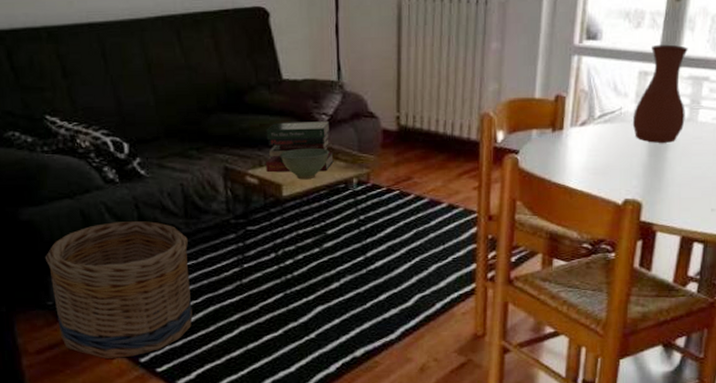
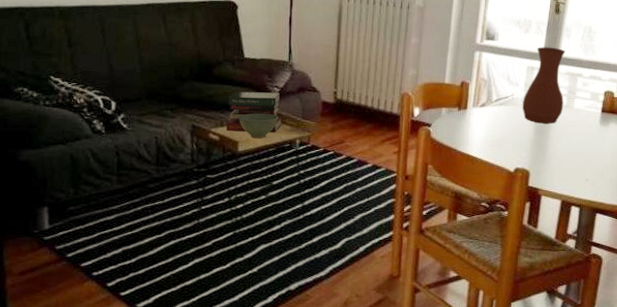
basket: present [45,220,193,358] -> none [36,165,157,282]

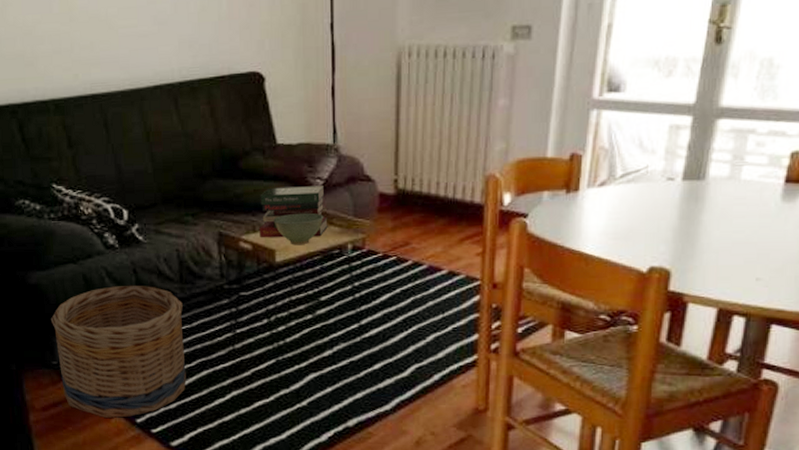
basket: none [36,165,157,282] -> present [50,285,186,418]
vase: present [522,46,566,124] -> none [660,94,730,204]

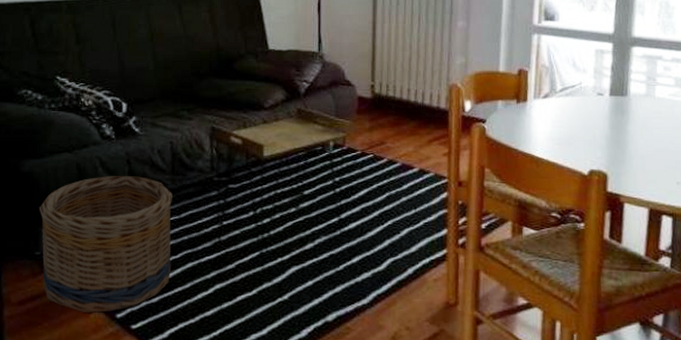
books: present [259,186,328,237] -> none [250,88,312,134]
bowl: present [273,212,324,245] -> none [263,111,309,142]

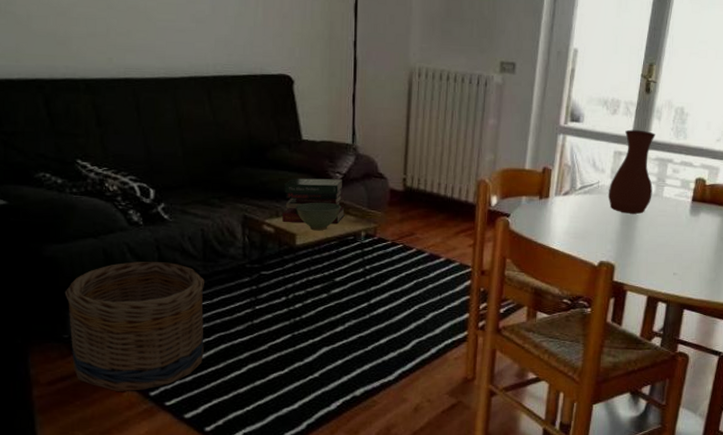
books: none [250,88,312,134] -> present [282,178,345,224]
bowl: none [263,111,309,142] -> present [296,202,341,231]
vase: none [592,26,643,116] -> present [608,129,656,214]

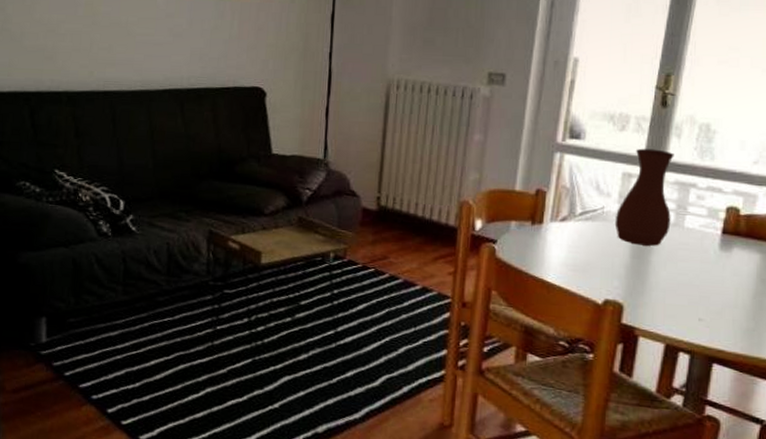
basket: present [64,261,204,391] -> none [34,272,167,406]
books: present [282,178,345,224] -> none [248,193,314,244]
bowl: present [296,202,341,231] -> none [262,219,310,250]

